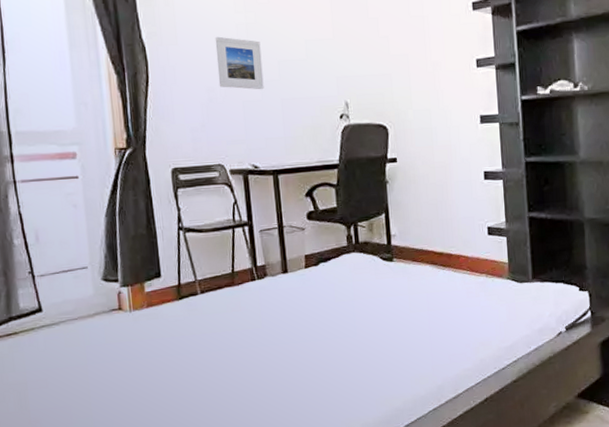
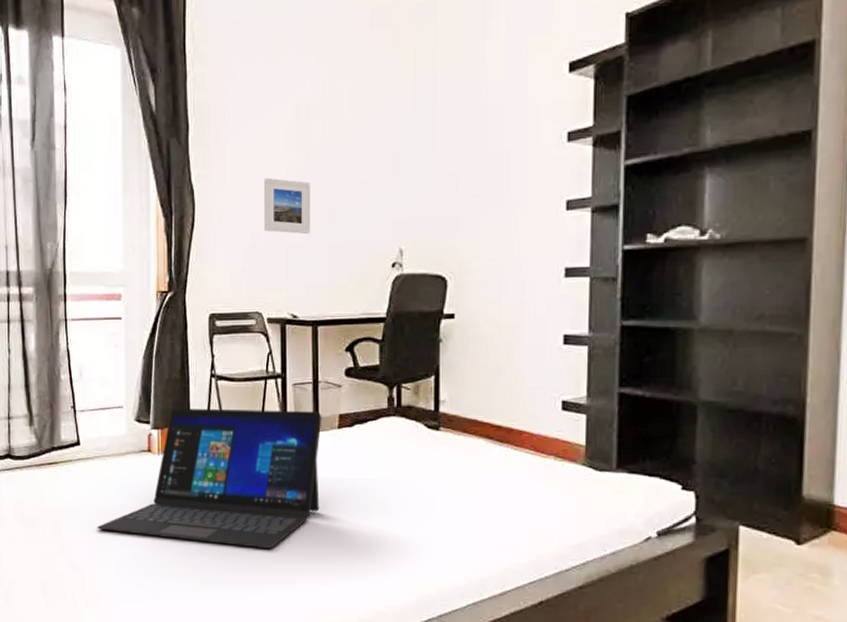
laptop: none [69,254,294,397] -> present [97,408,322,549]

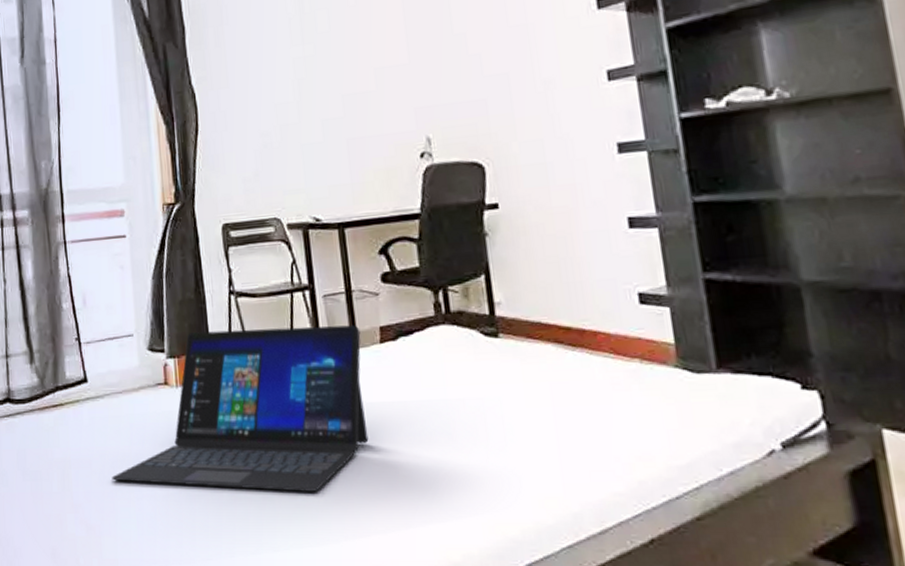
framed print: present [263,177,311,235] -> none [269,74,326,131]

